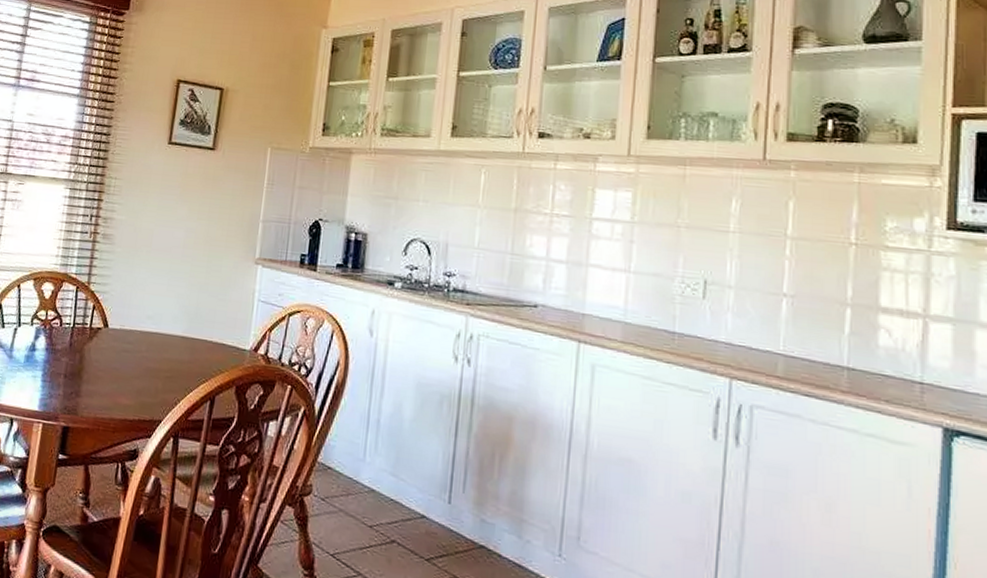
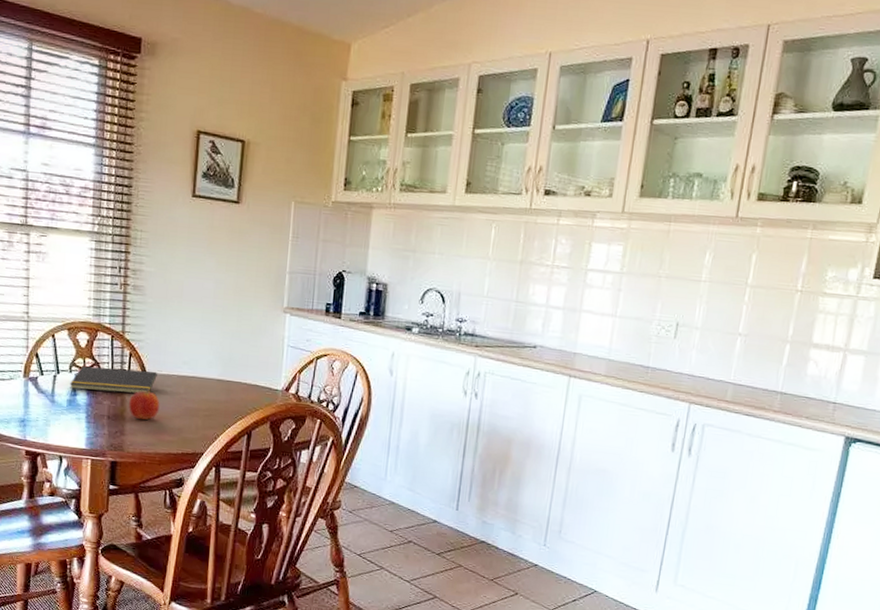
notepad: none [29,319,120,350] -> present [70,366,157,394]
fruit: none [86,346,120,381] -> present [129,389,160,421]

